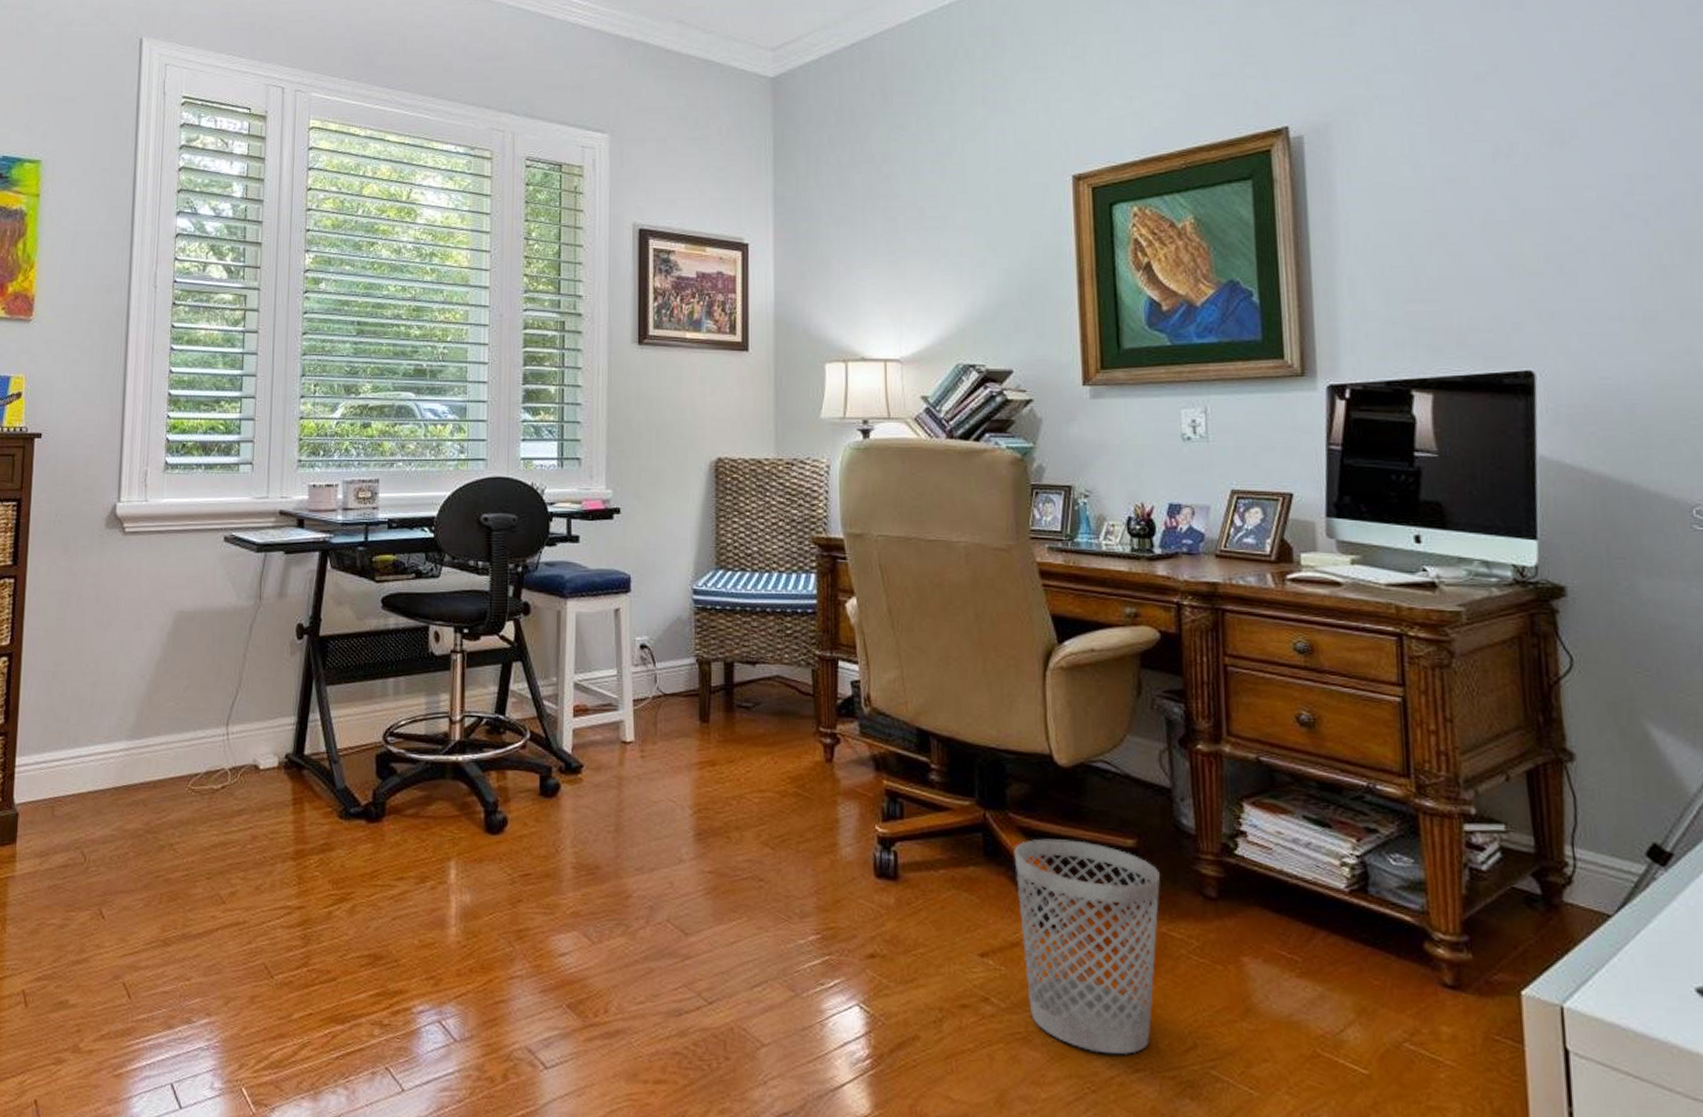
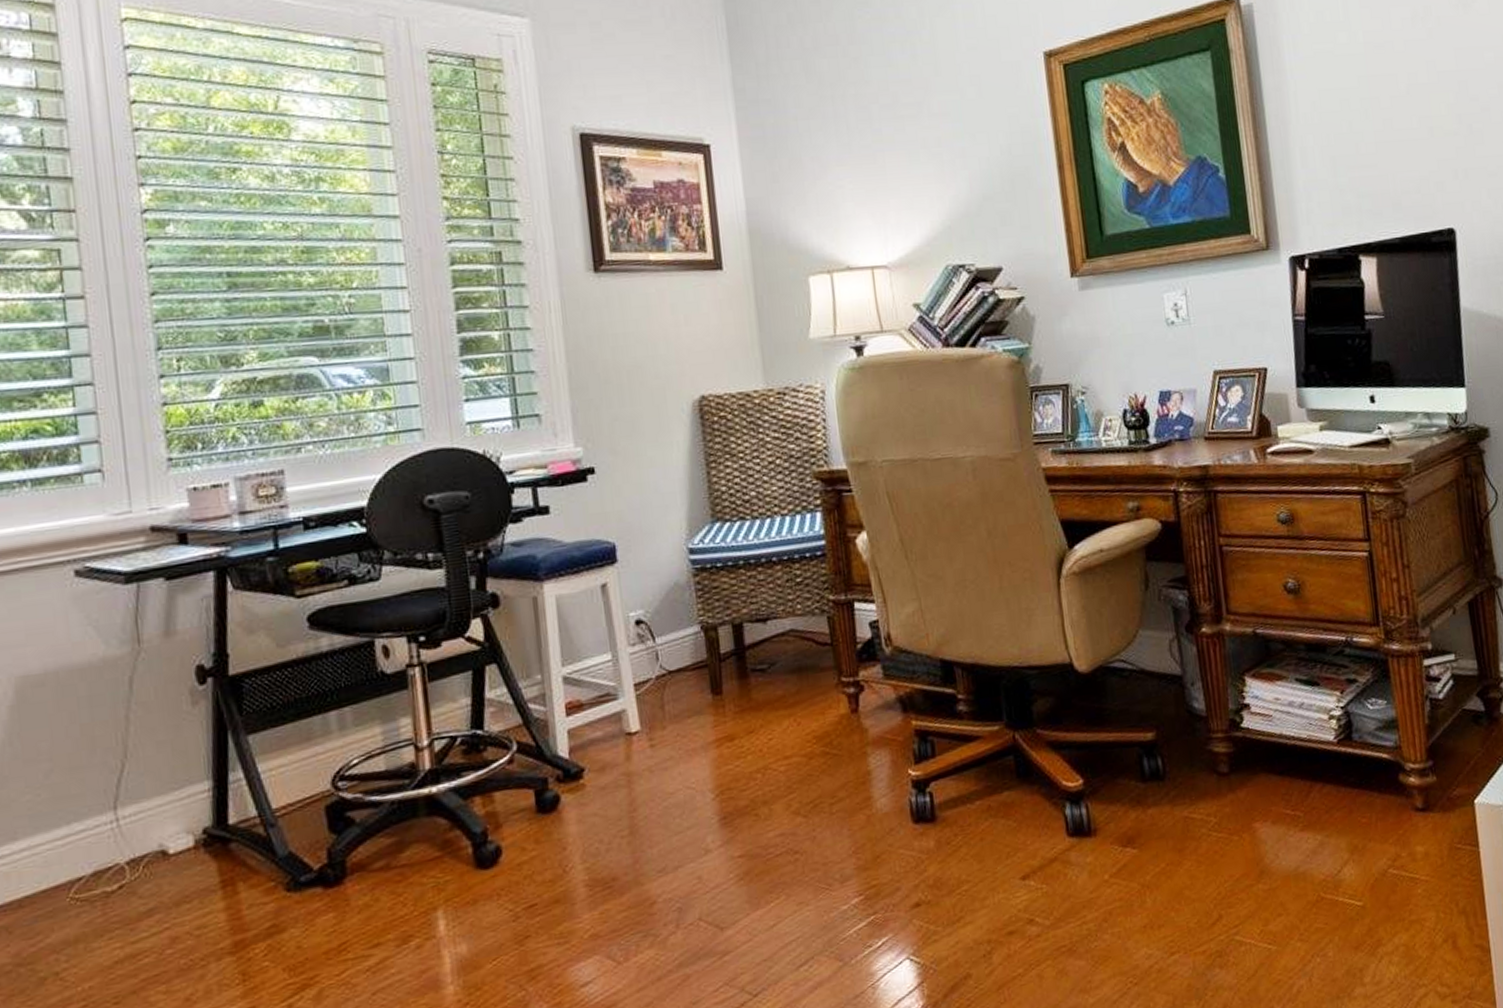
wastebasket: present [1014,838,1160,1055] -> none [1044,743,1182,947]

